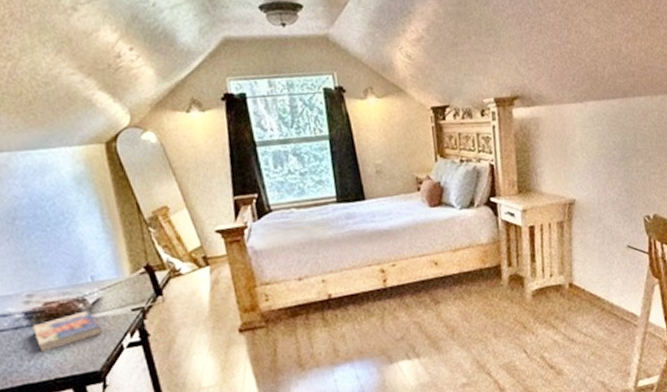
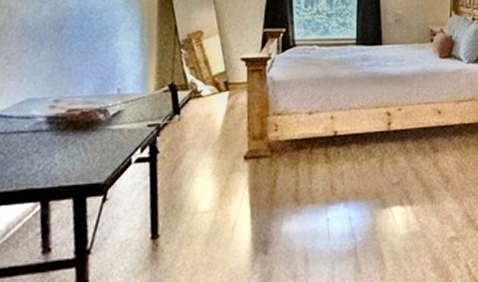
book: present [32,310,102,353] -> none [50,121,115,159]

